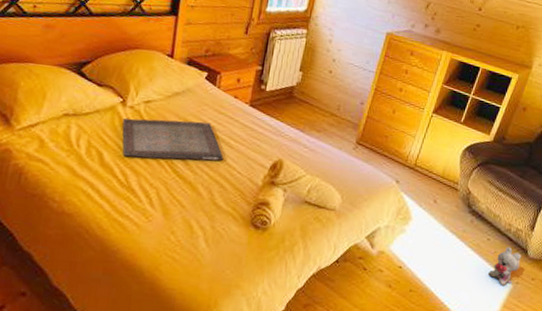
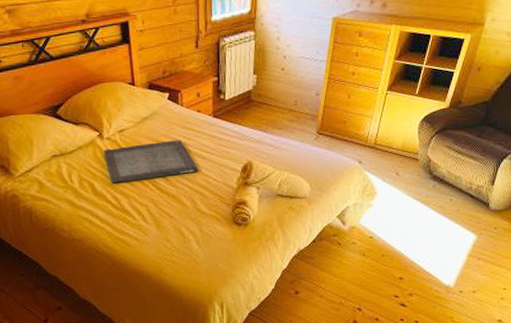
plush toy: present [488,246,521,287] -> none [453,203,483,239]

